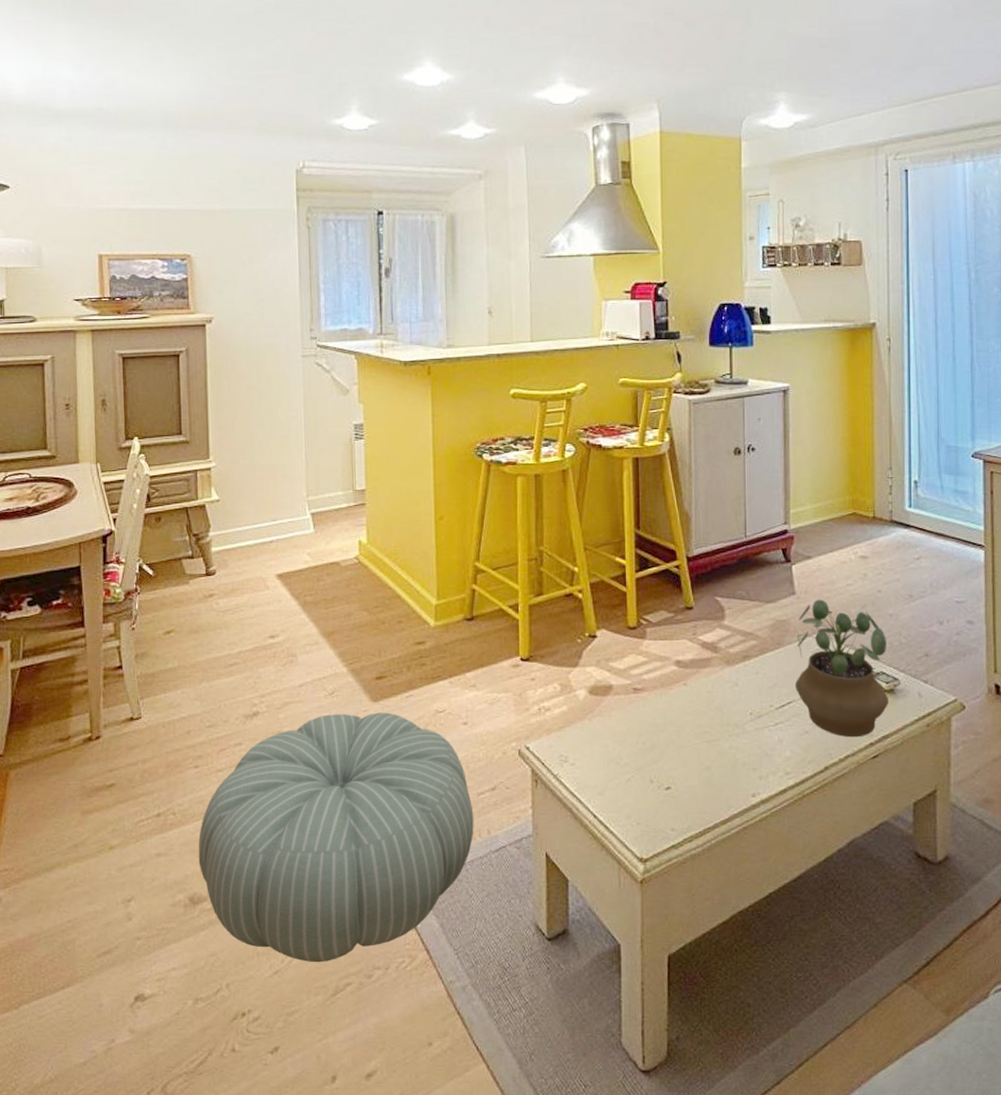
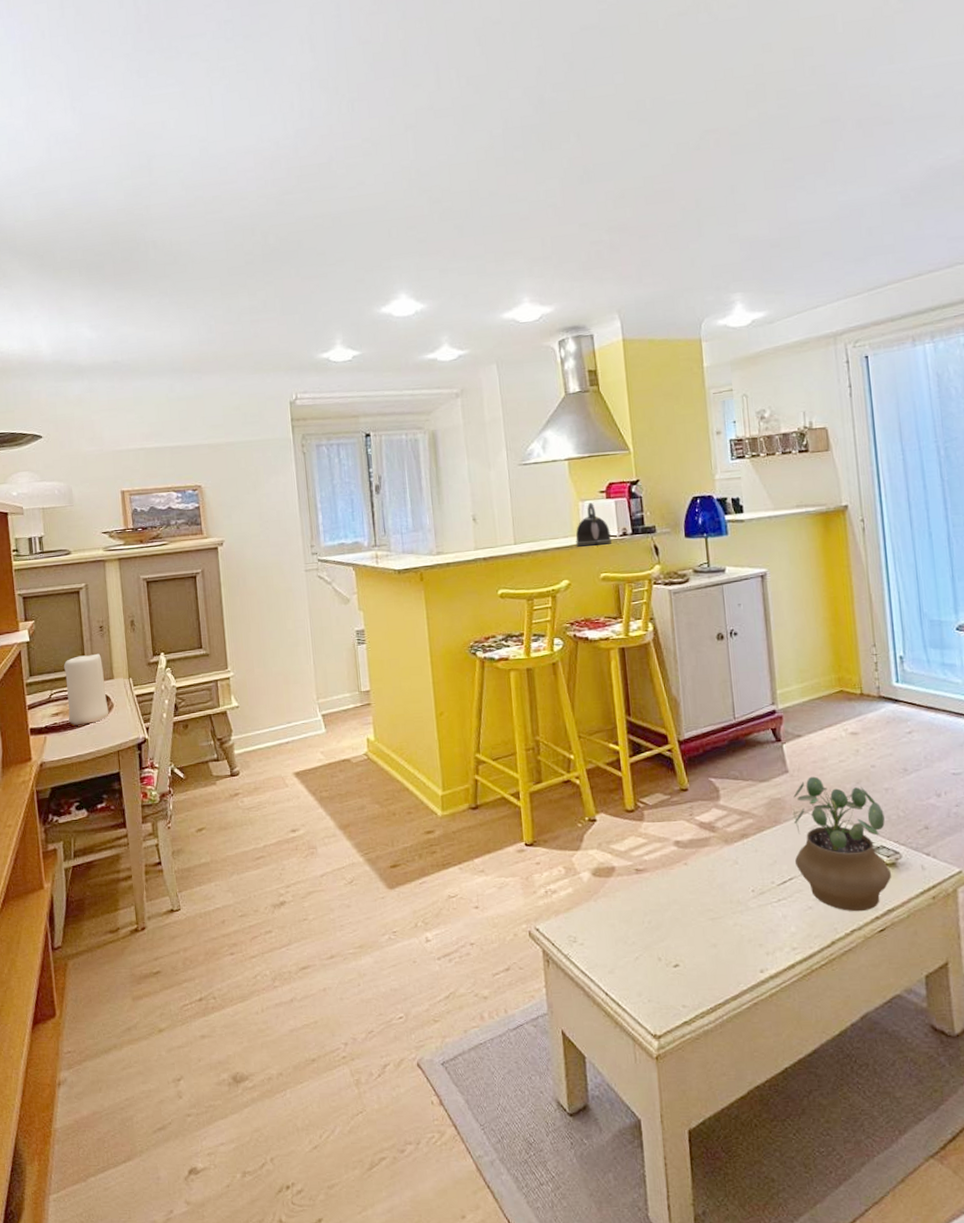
candle: none [21,434,72,513] -> present [63,653,109,726]
pouf: present [198,712,474,963] -> none [238,898,492,1138]
kettle: none [596,303,634,350] -> present [575,503,612,547]

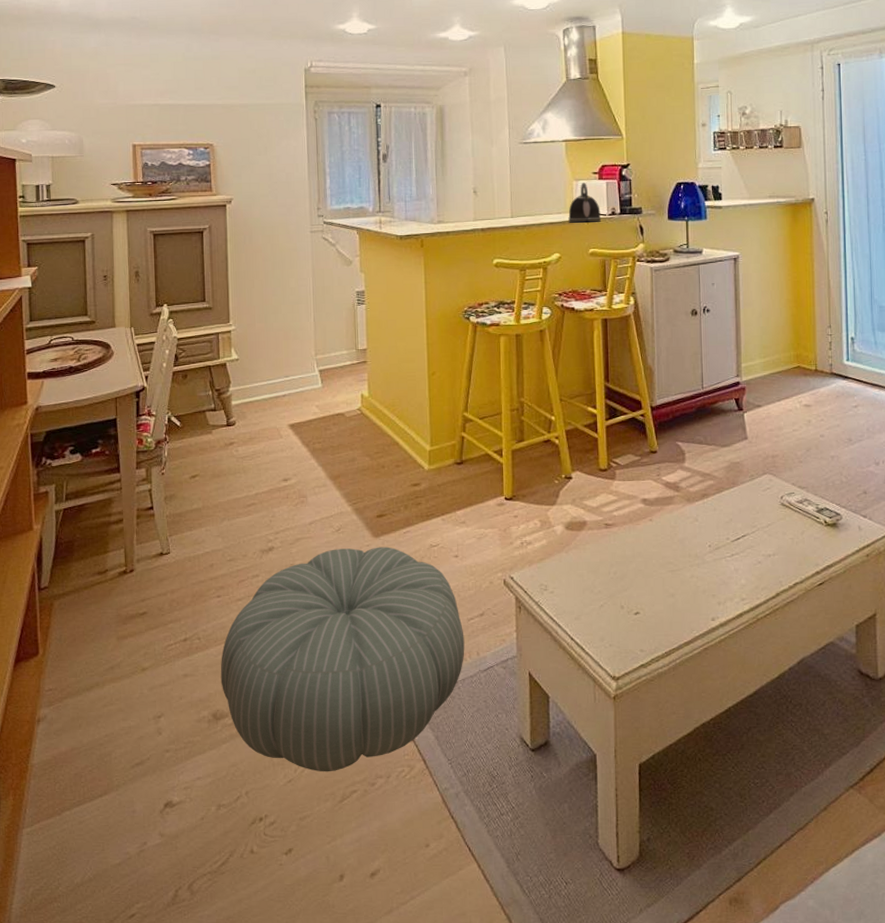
candle: present [63,653,109,726] -> none [65,302,109,372]
pouf: none [238,898,492,1138] -> present [220,546,465,772]
potted plant: present [793,776,892,912] -> none [748,443,833,567]

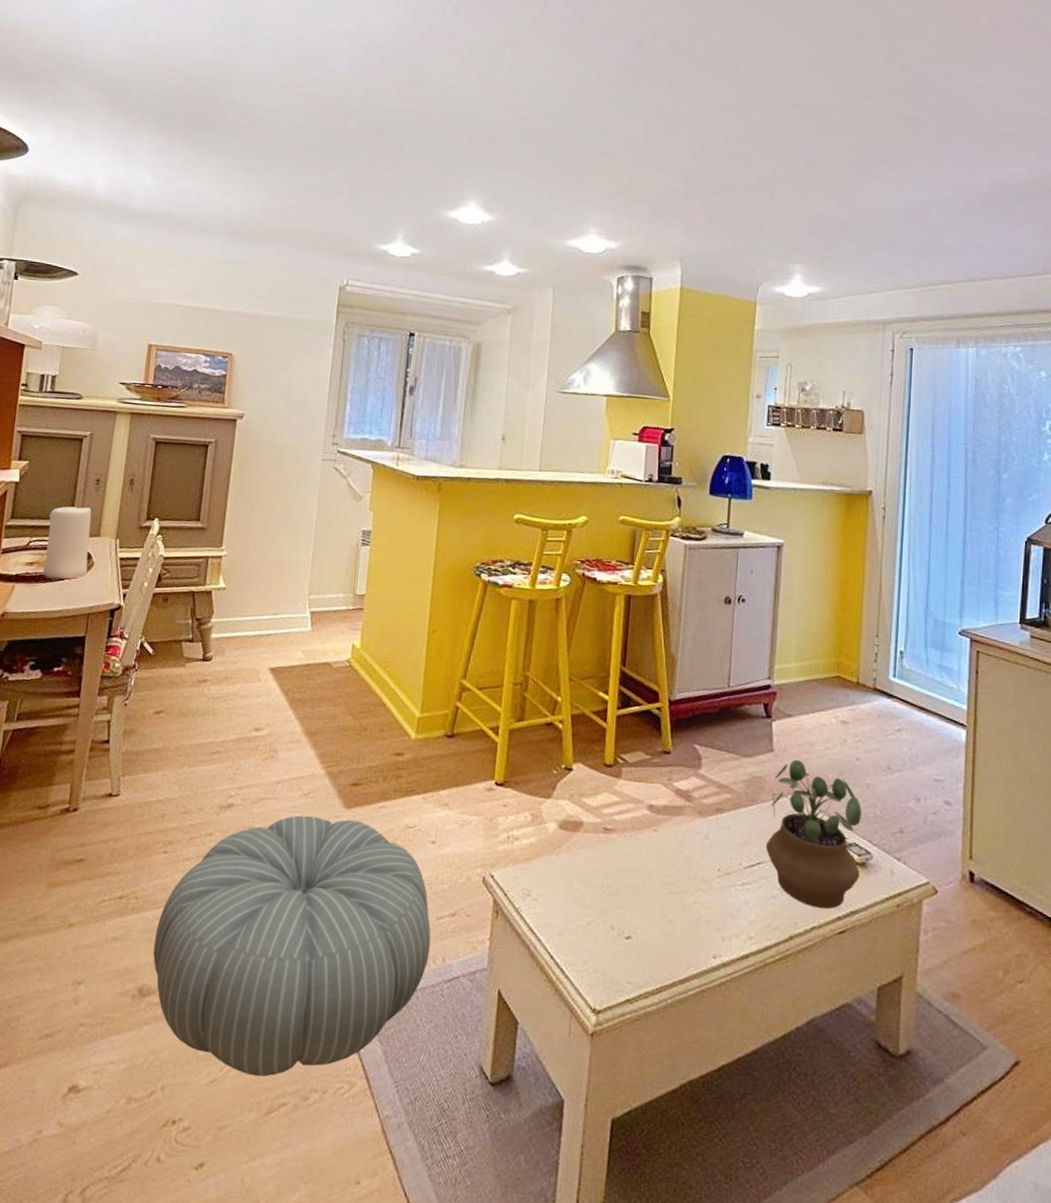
candle: none [65,302,109,372] -> present [42,506,92,580]
kettle: present [568,182,602,224] -> none [600,443,637,489]
potted plant: none [748,443,833,567] -> present [765,759,862,909]

